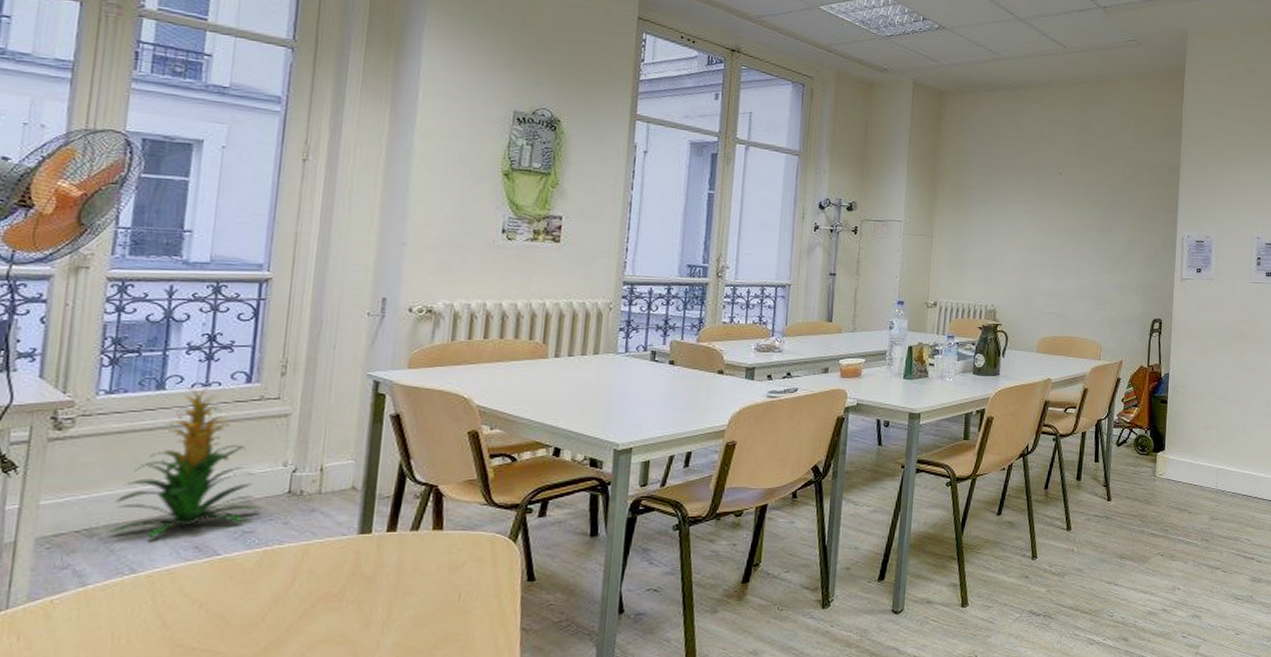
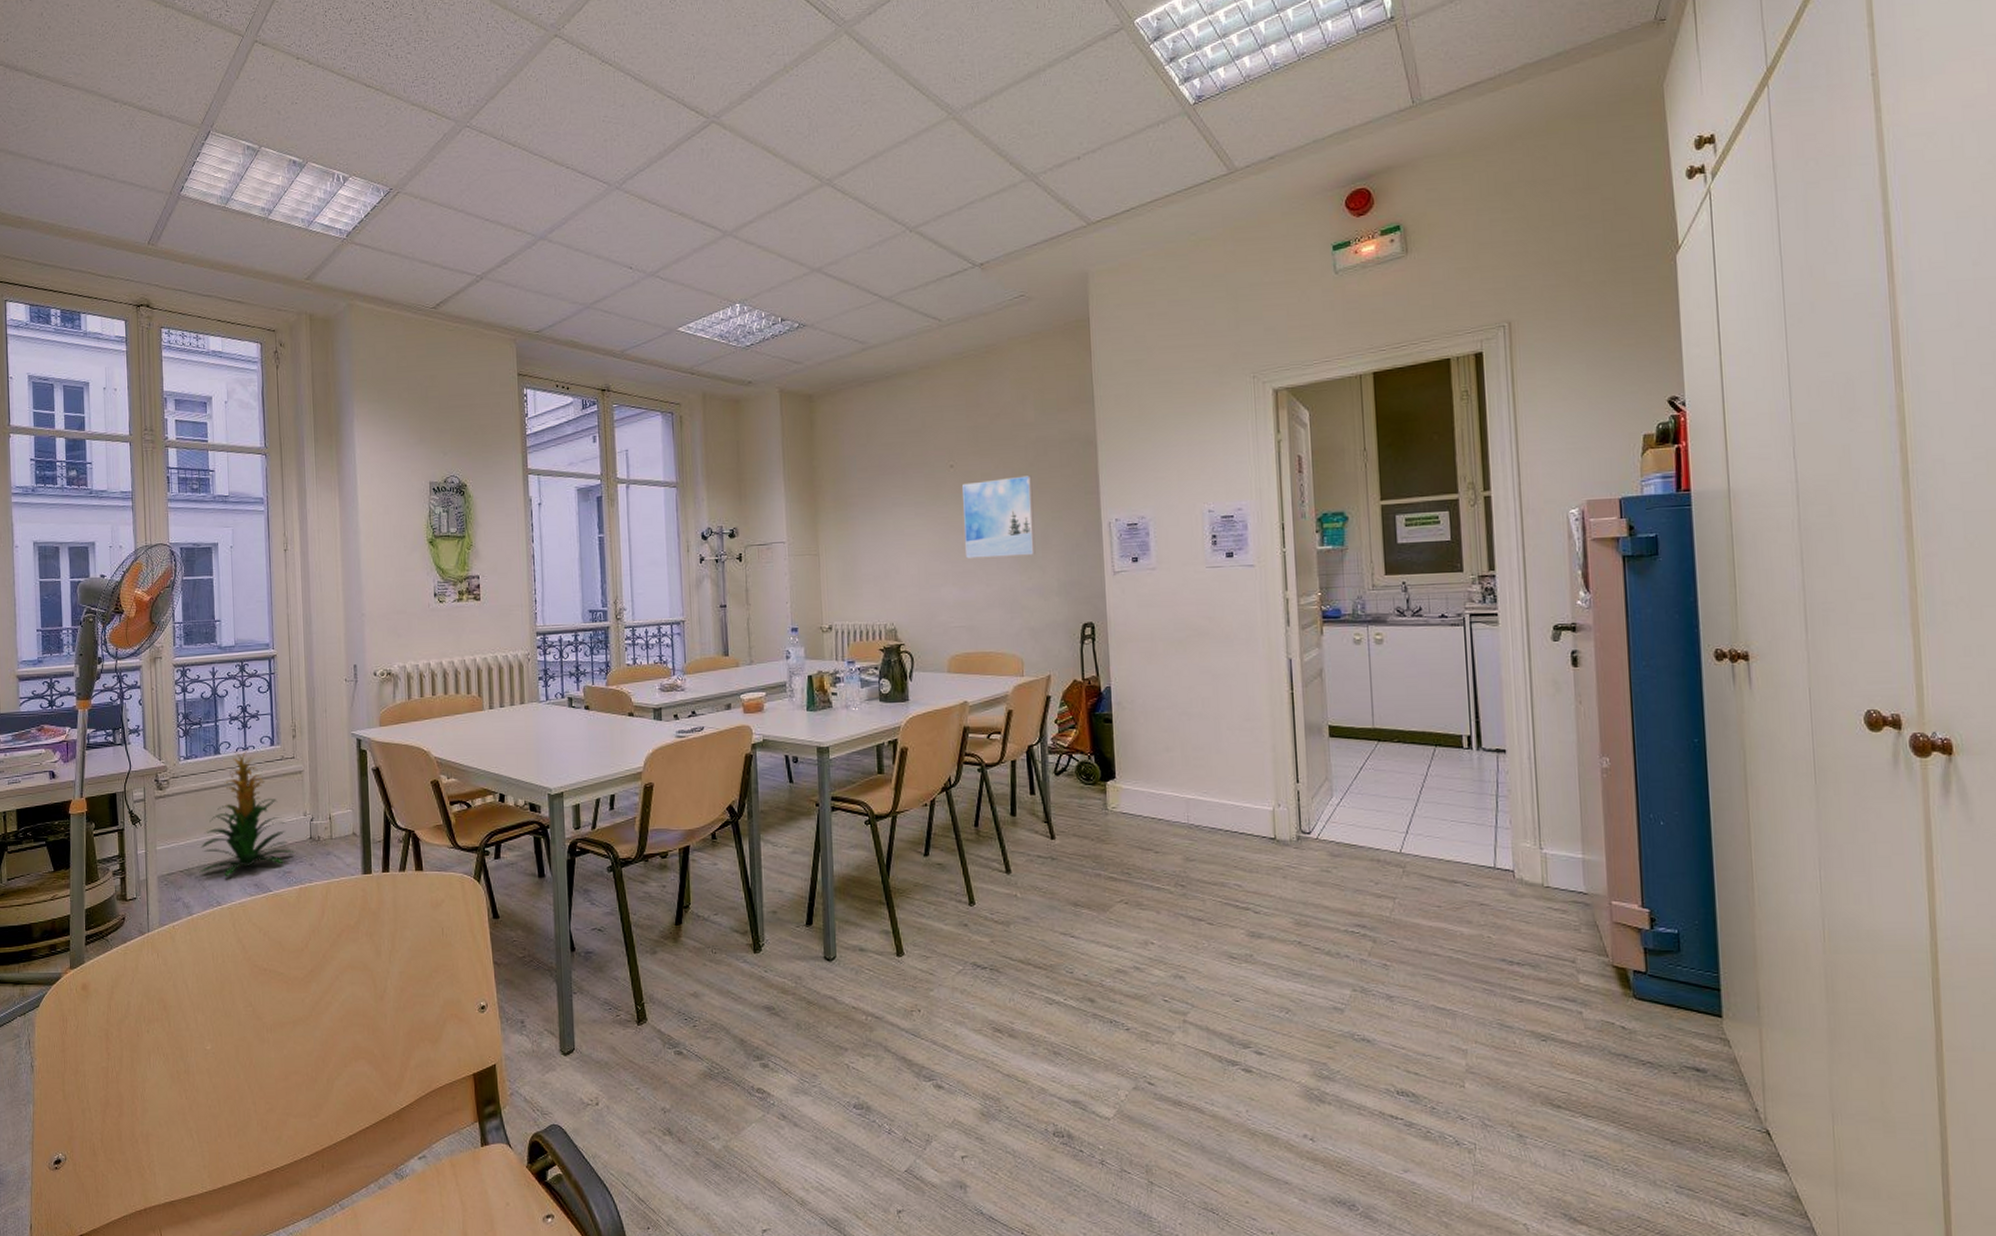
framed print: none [1063,190,1126,258] -> present [962,475,1036,559]

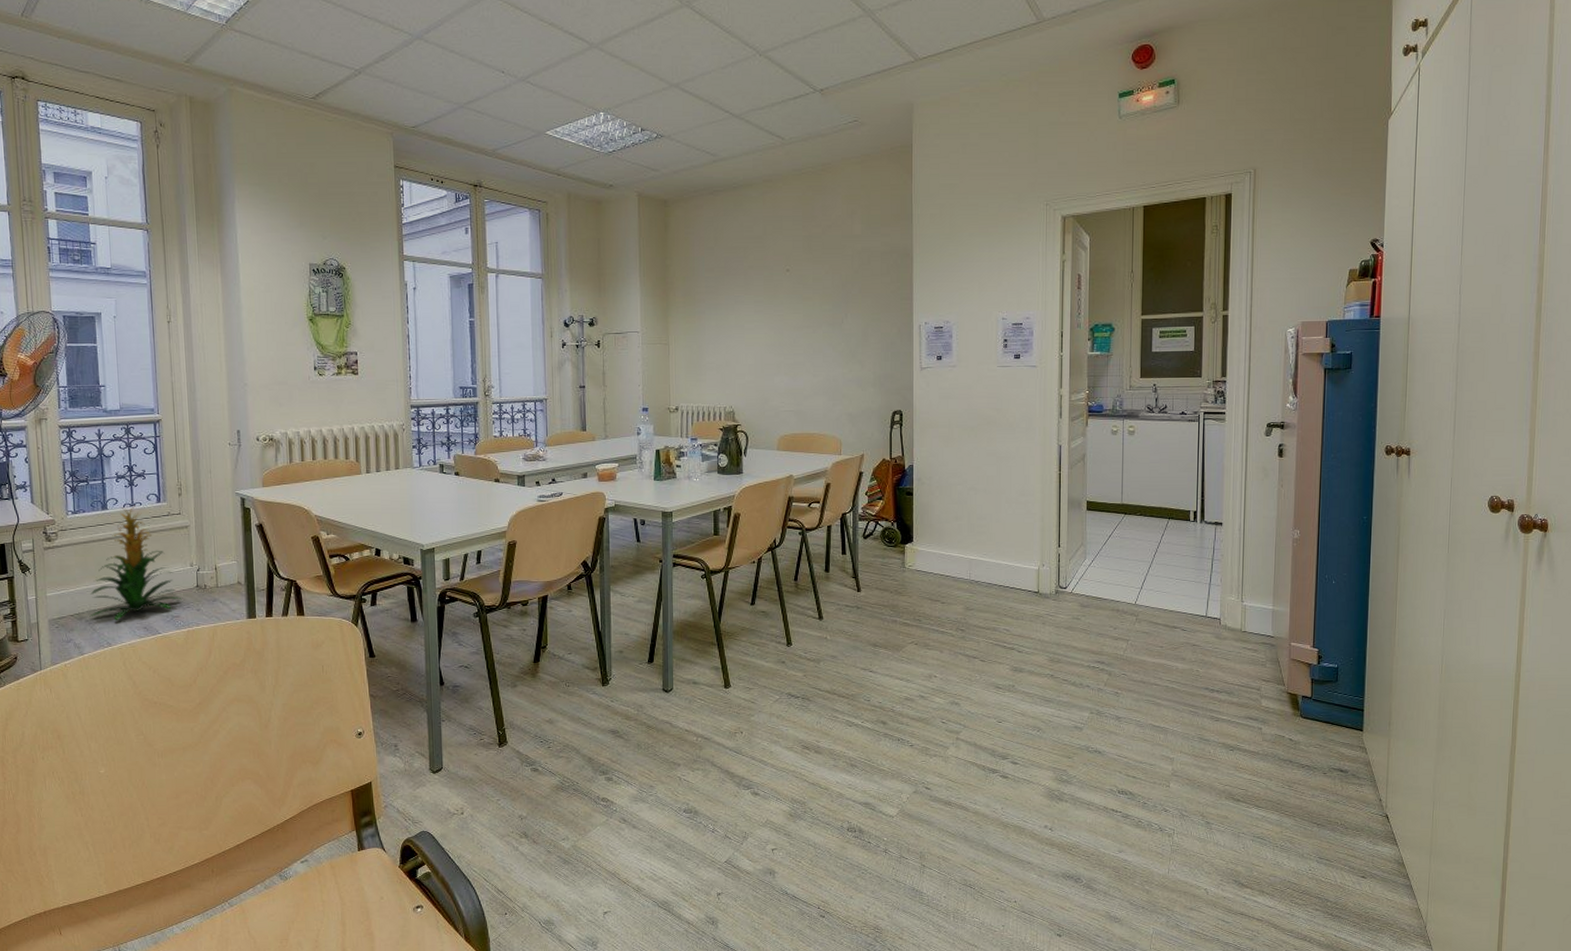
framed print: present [962,475,1036,559] -> none [796,281,857,352]

